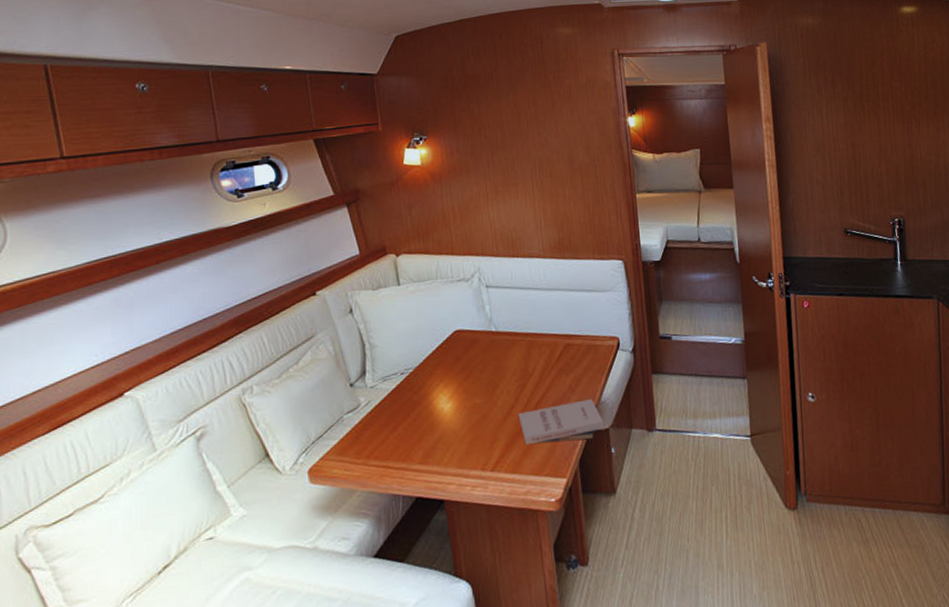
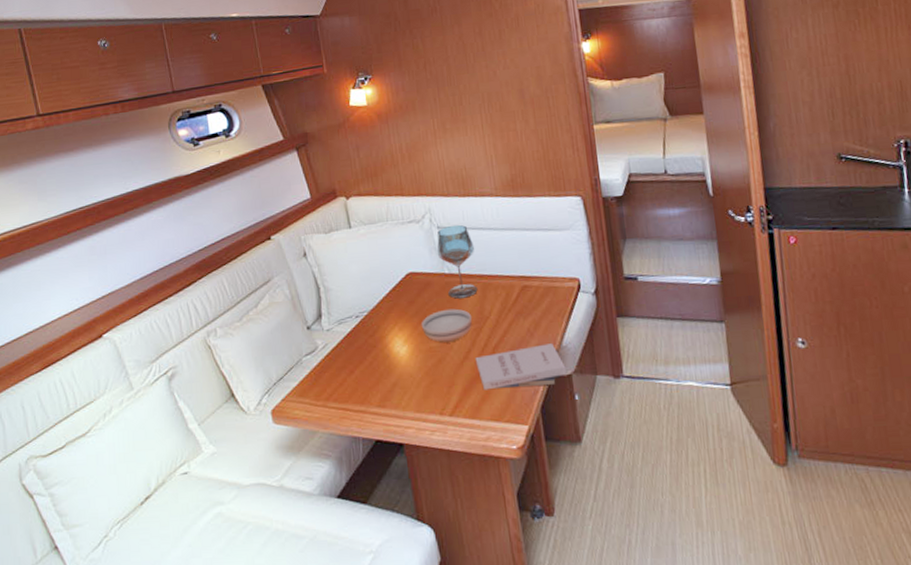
bowl: none [466,365,516,399] -> present [421,308,472,342]
wine glass: none [484,284,523,356] -> present [436,224,478,299]

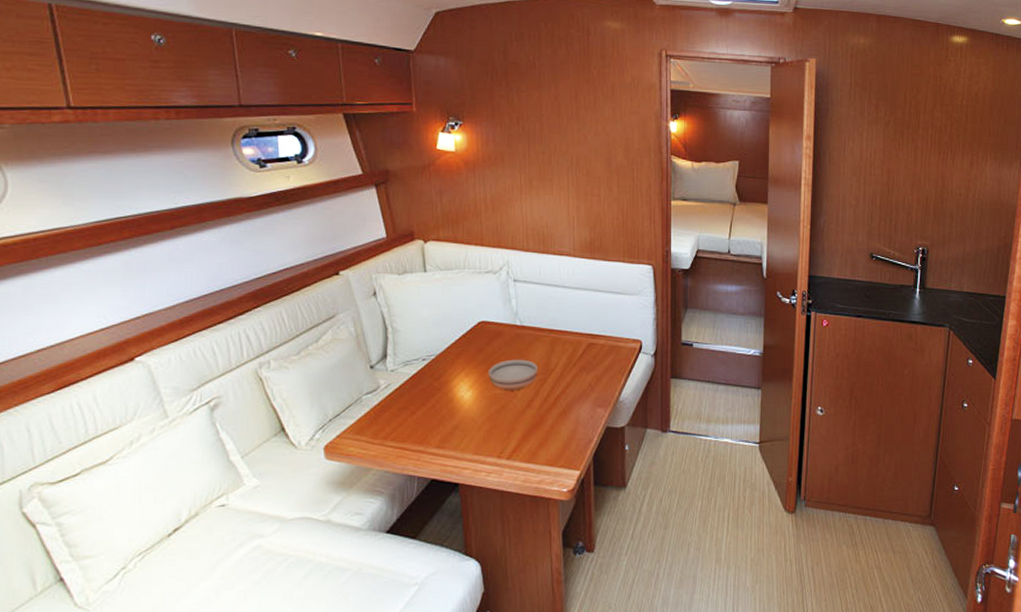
wine glass: present [436,224,478,299] -> none [511,279,548,350]
books: present [475,343,567,391] -> none [537,398,620,437]

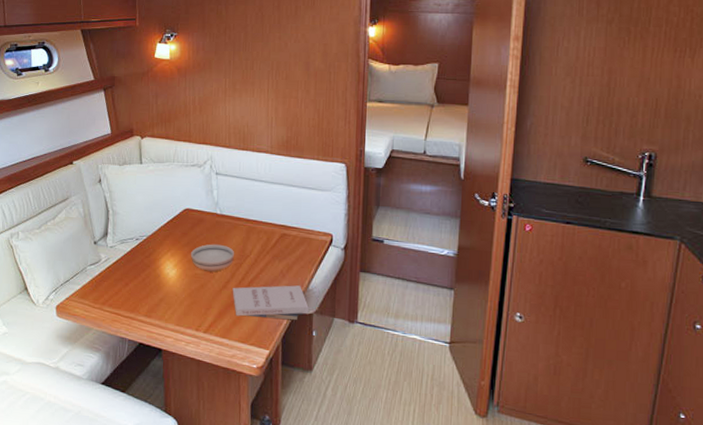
books: none [537,398,620,437] -> present [232,285,309,320]

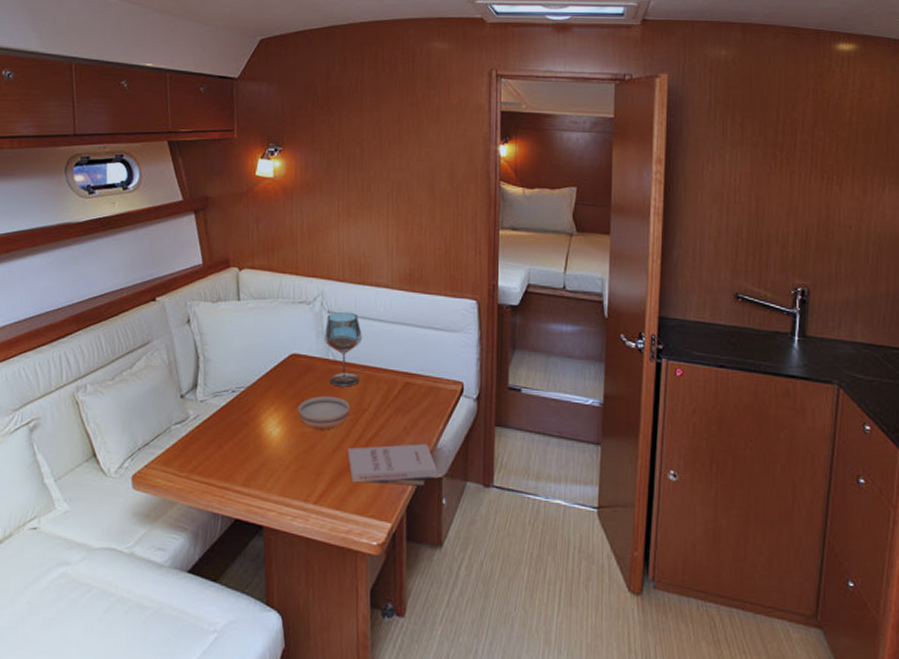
wine glass: none [212,173,246,237] -> present [324,311,363,387]

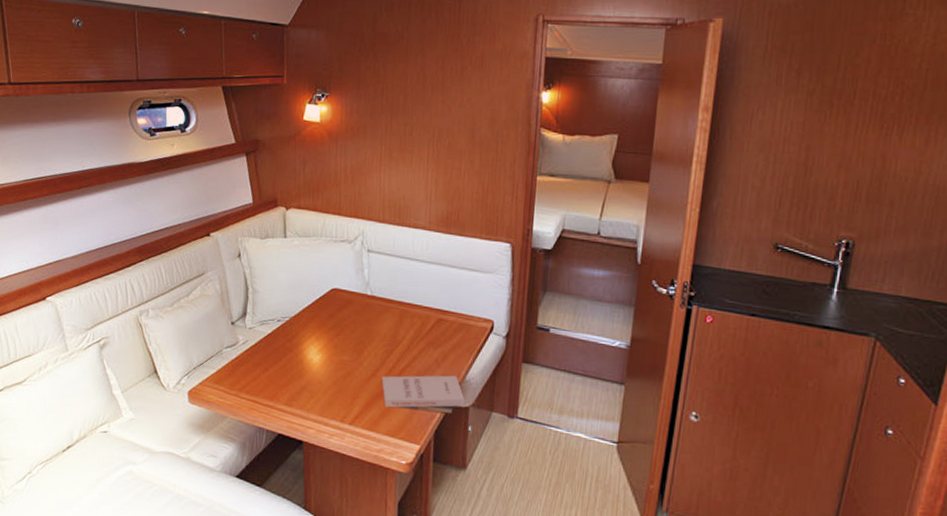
bowl: present [297,396,349,429] -> none [336,328,385,359]
wine glass: present [324,311,363,387] -> none [363,250,400,321]

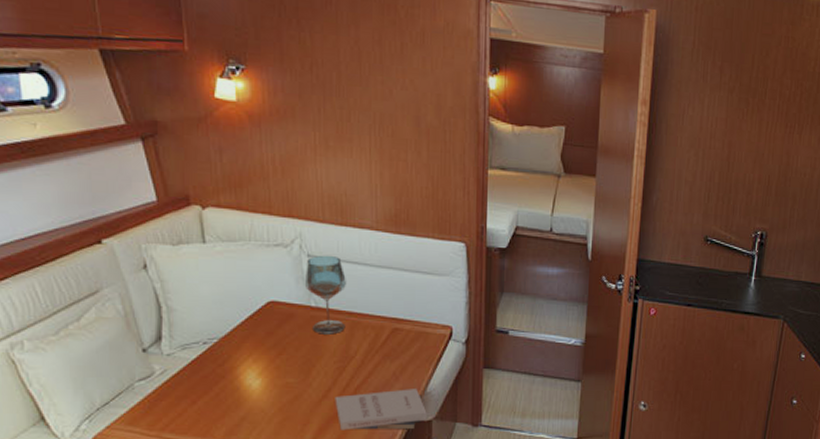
wine glass: none [363,250,400,321] -> present [304,255,347,335]

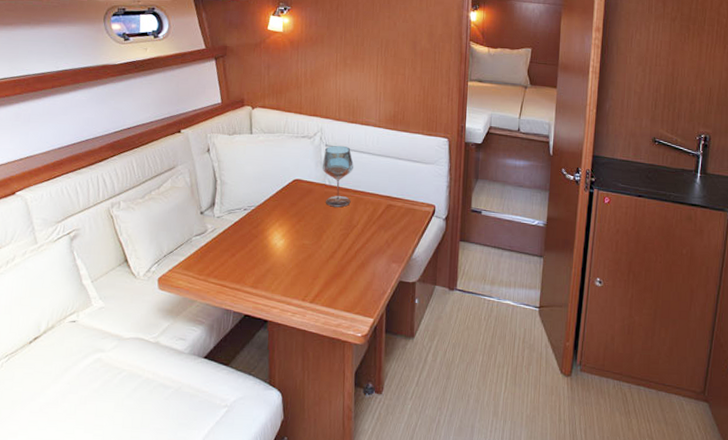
books: present [335,389,427,431] -> none [339,254,412,288]

